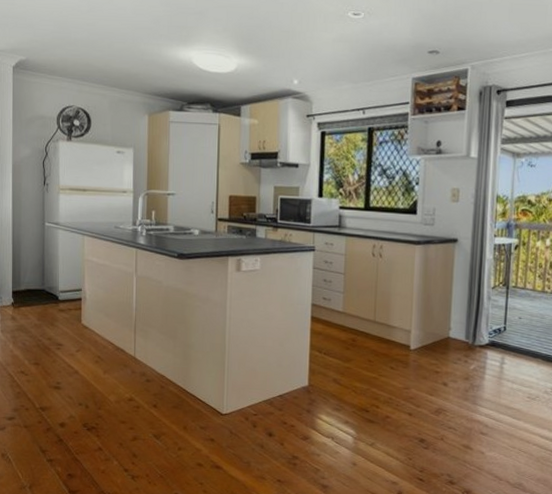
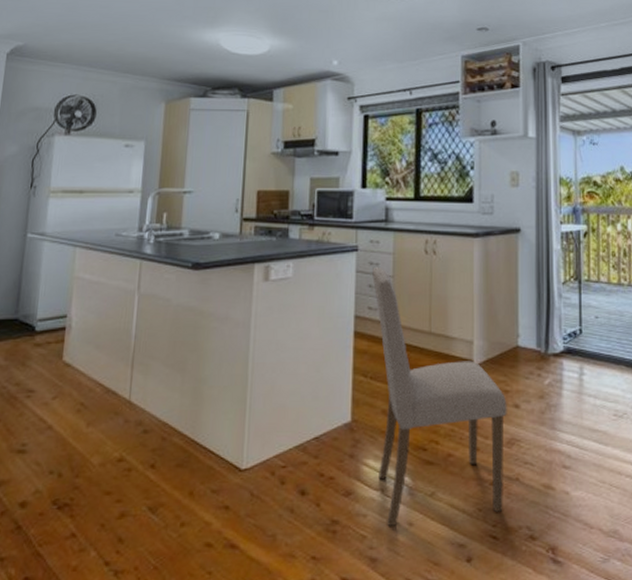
dining chair: none [327,264,437,465] -> present [372,266,507,527]

